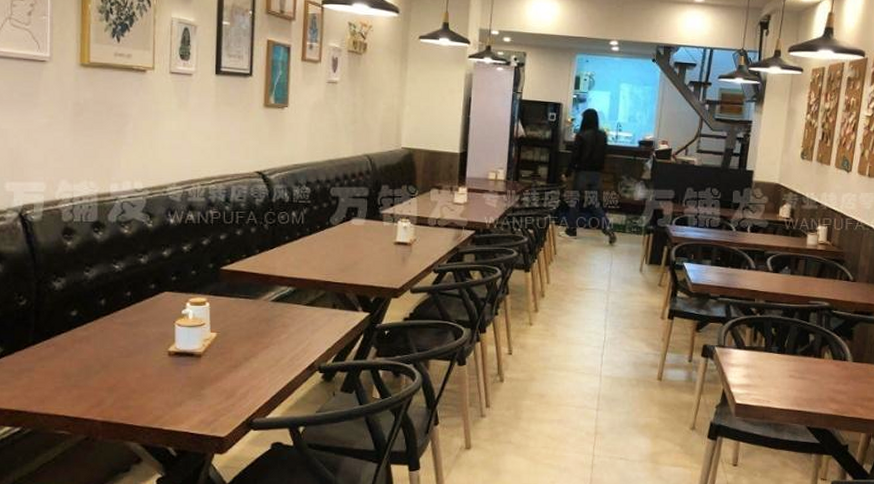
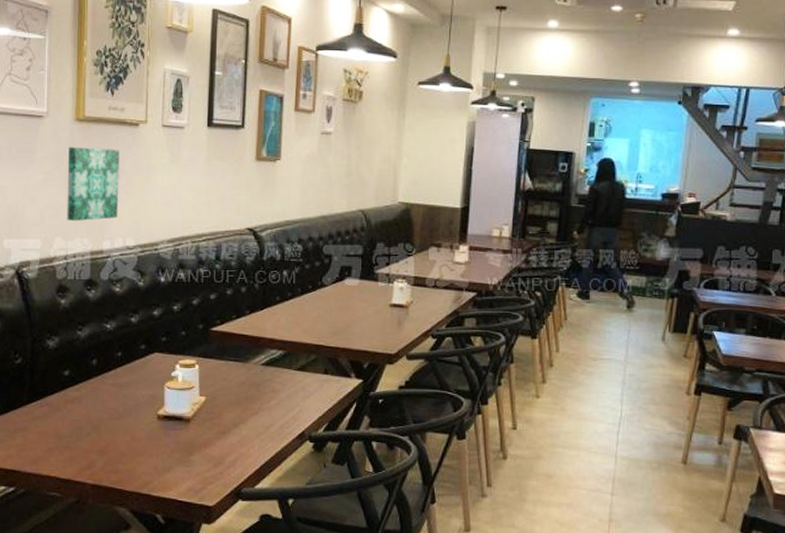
wall art: none [72,91,126,164] -> present [67,146,119,221]

